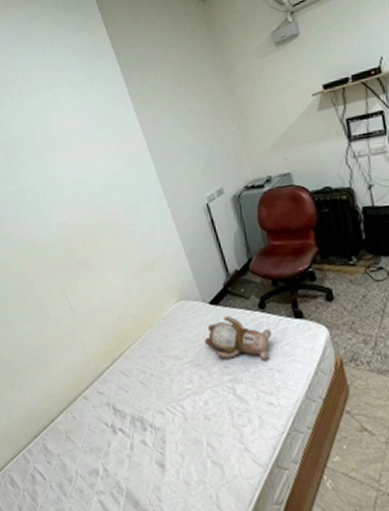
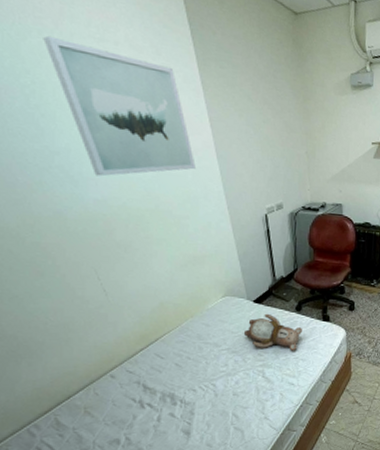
wall art: none [13,90,134,203] -> present [43,35,196,177]

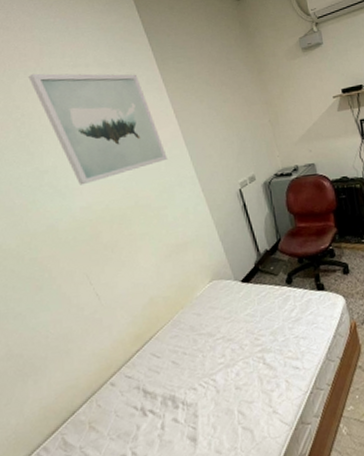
teddy bear: present [243,313,303,351] -> none [236,291,298,332]

